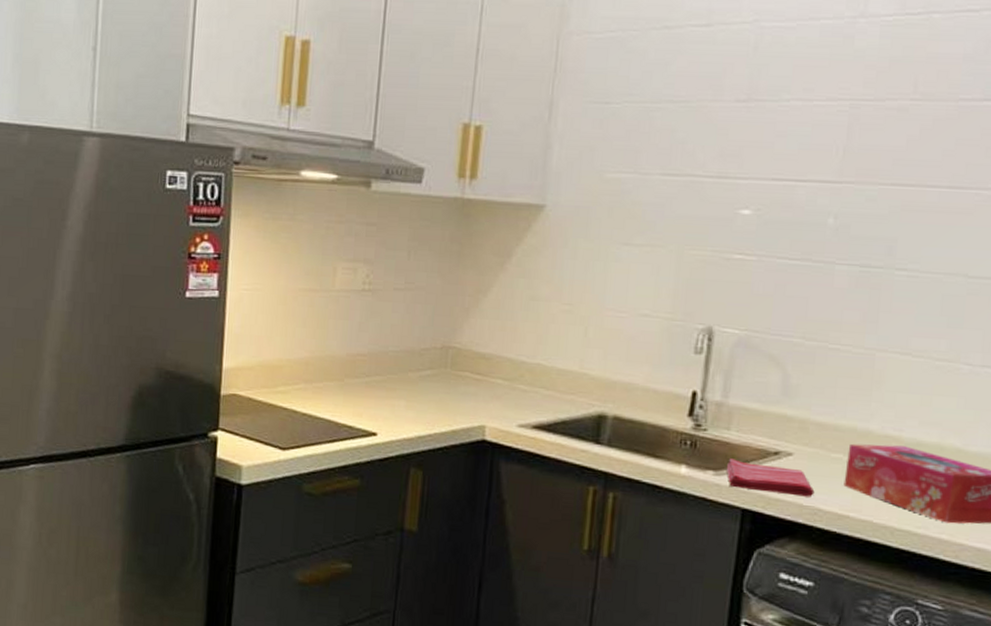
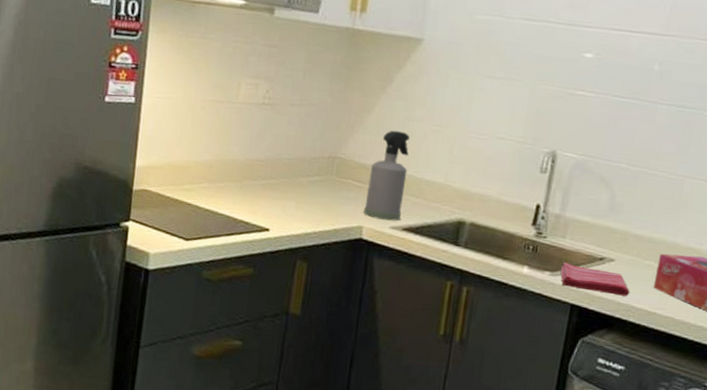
spray bottle: none [485,312,535,418] -> present [363,130,410,221]

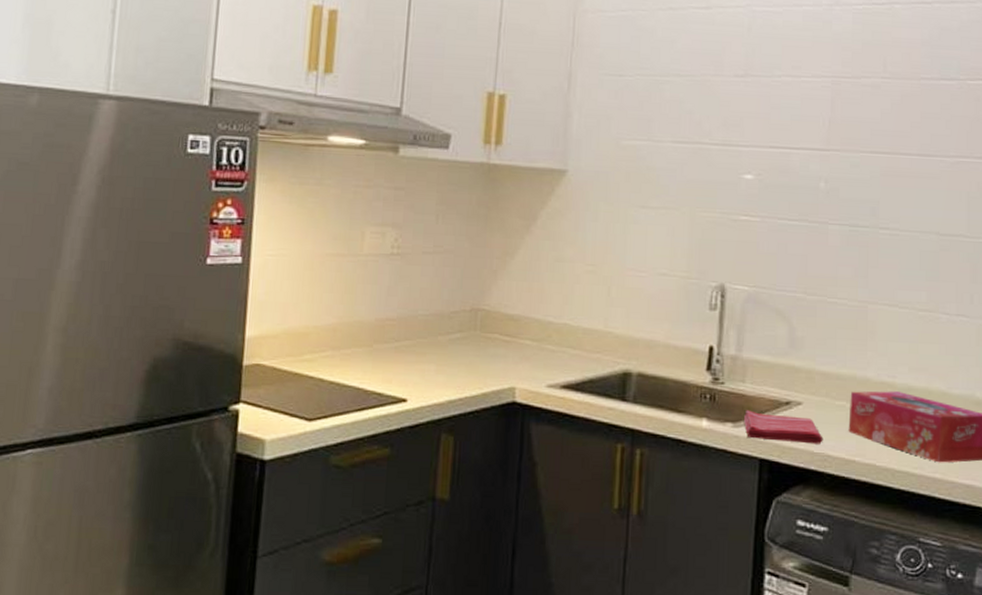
spray bottle: present [363,130,410,221] -> none [515,273,561,378]

